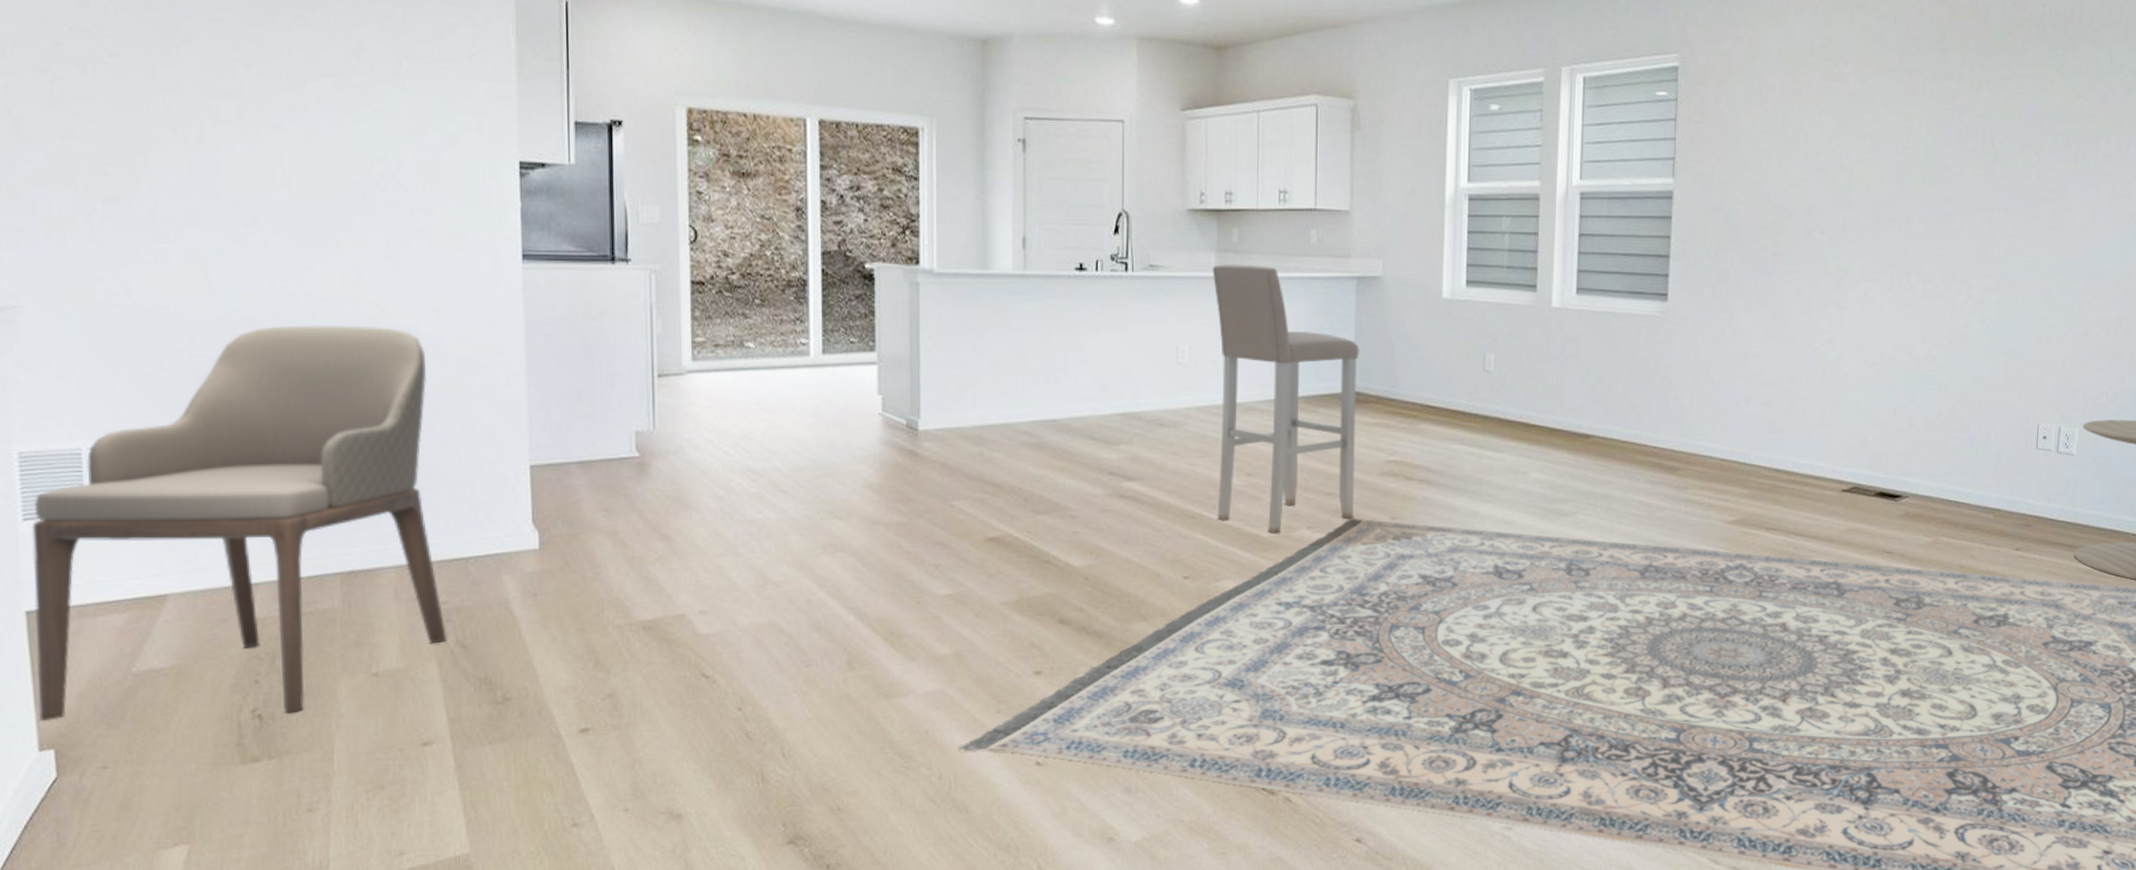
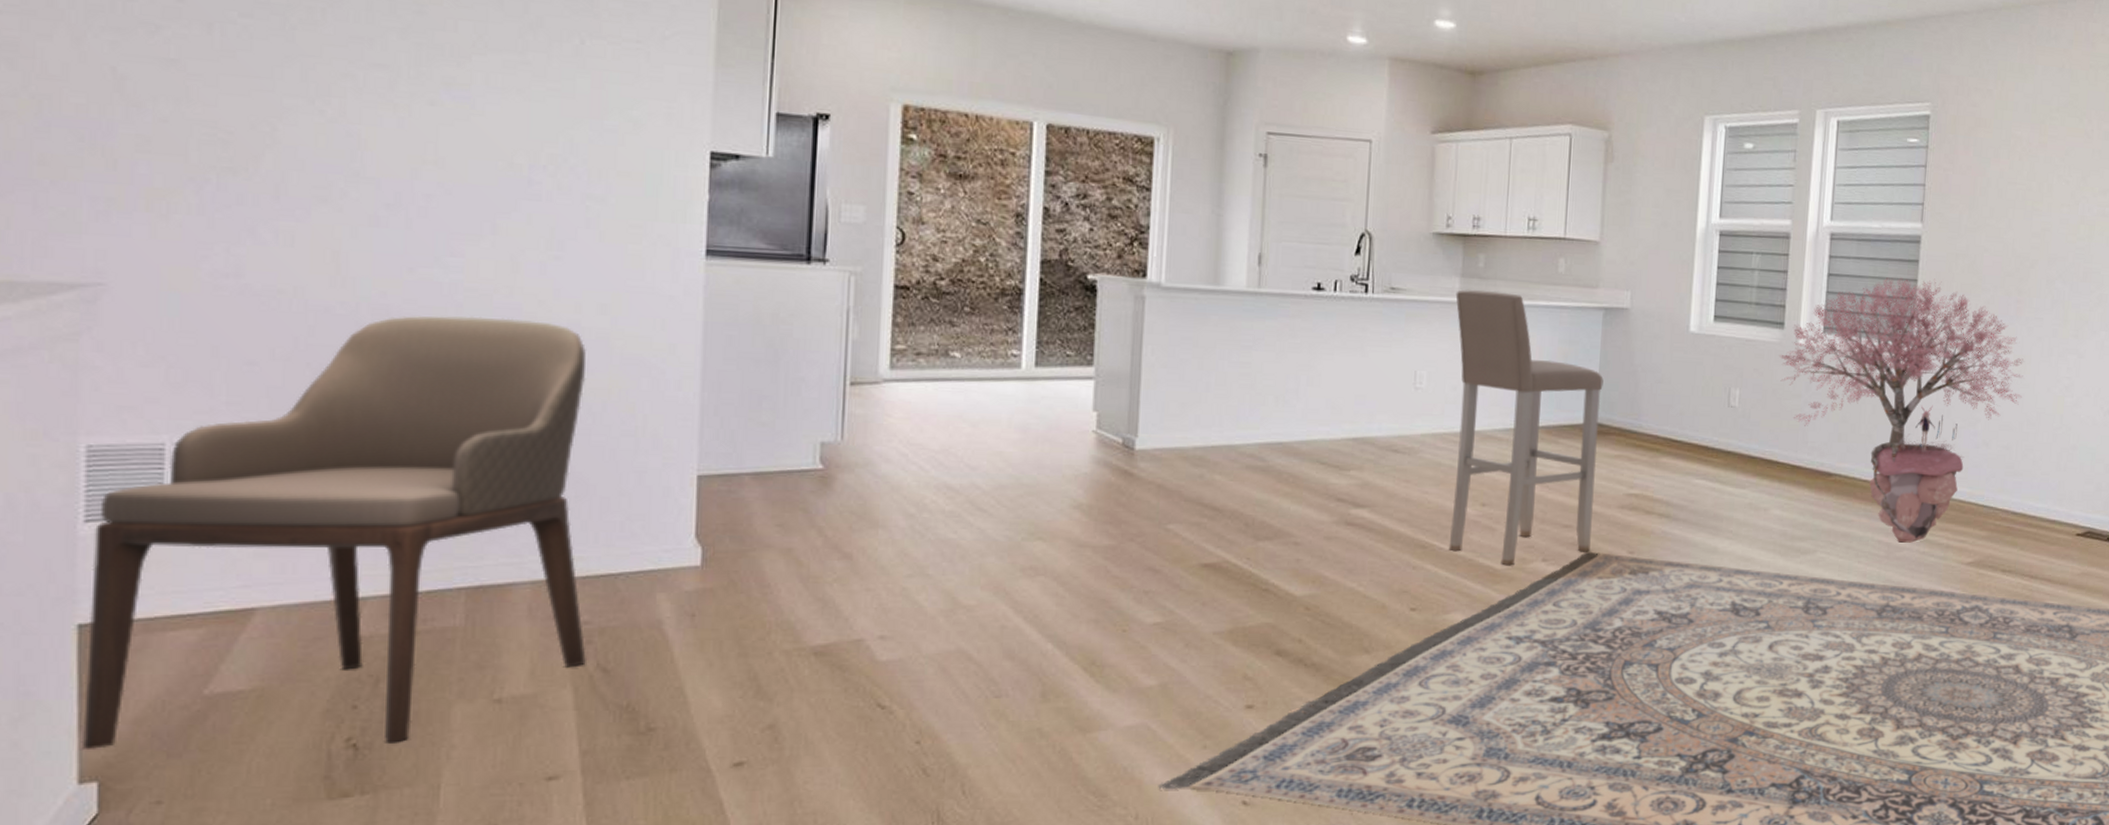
potted tree: none [1533,234,1783,503] -> present [1779,277,2023,543]

